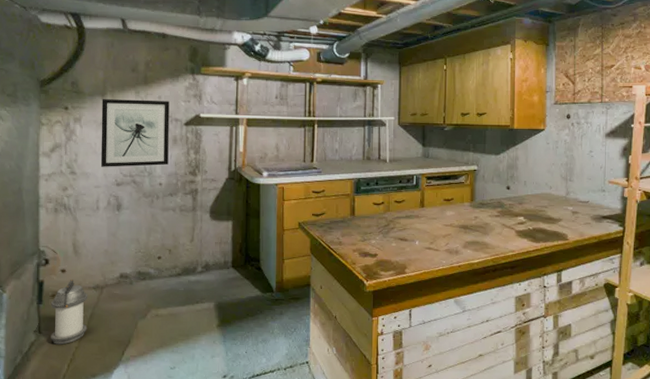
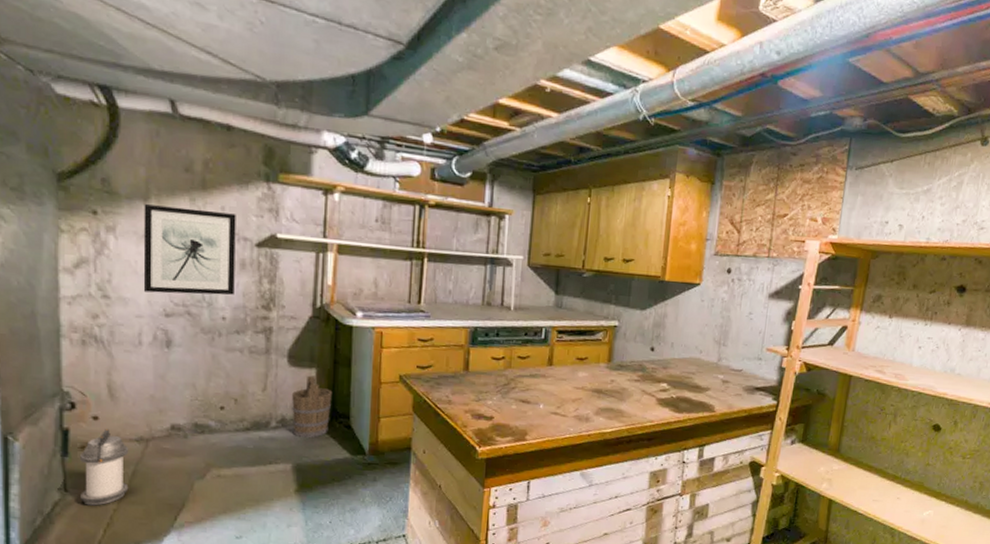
bucket: none [213,227,246,280] -> present [291,375,333,438]

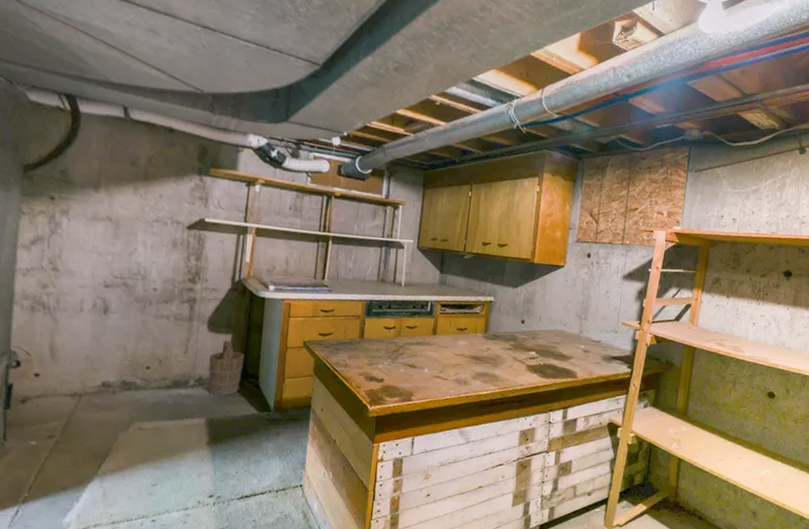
lantern: present [80,428,129,506] -> none [17,384,64,454]
wall art: present [143,204,236,295] -> none [88,192,172,270]

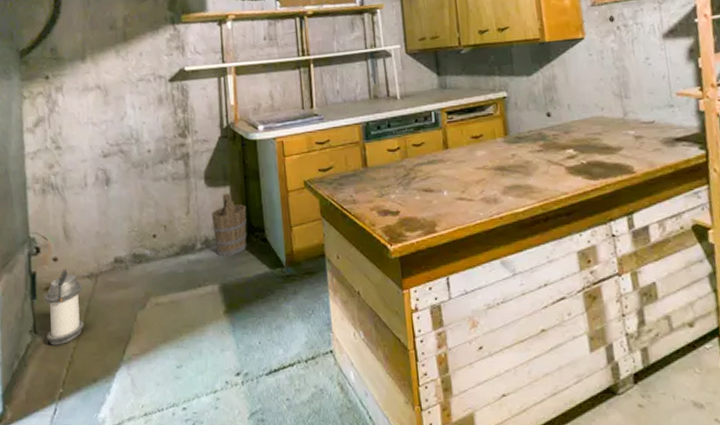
lantern: none [17,384,64,454] -> present [45,268,85,345]

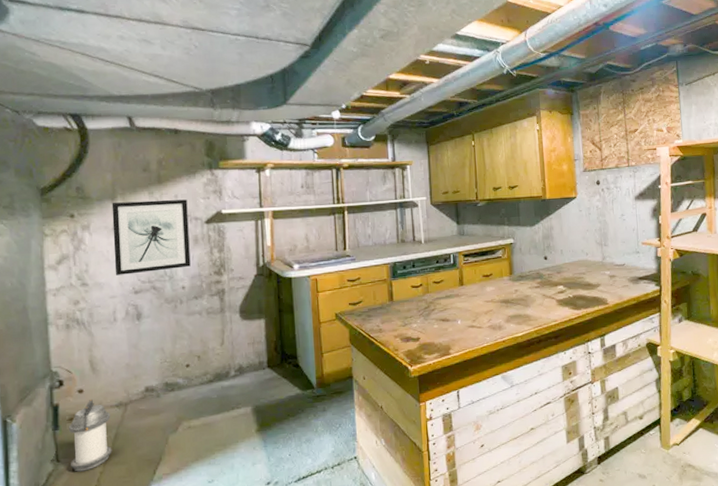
wall art: none [82,57,156,138] -> present [112,199,191,276]
bucket: present [211,193,247,257] -> none [245,325,281,382]

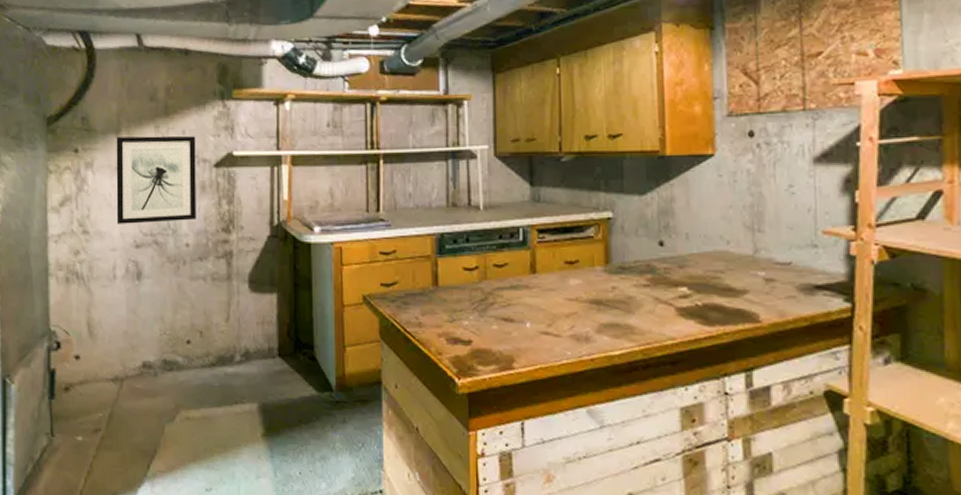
lantern: present [69,398,112,472] -> none [65,367,106,452]

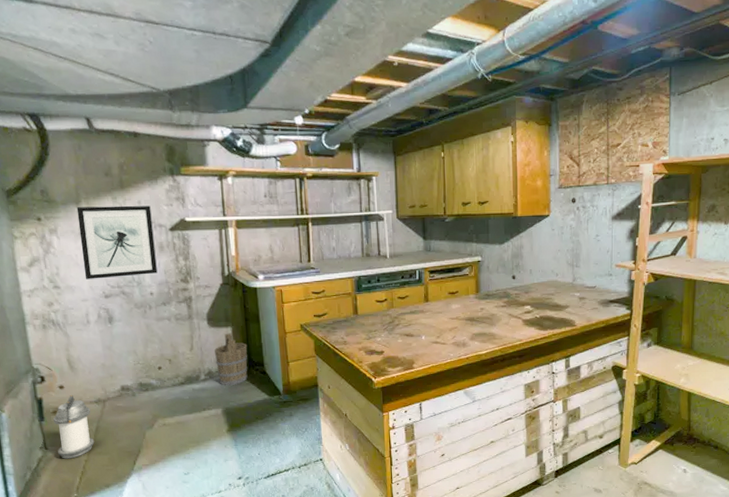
lantern: none [65,367,106,452] -> present [53,394,95,459]
bucket: none [253,301,295,373] -> present [214,333,248,386]

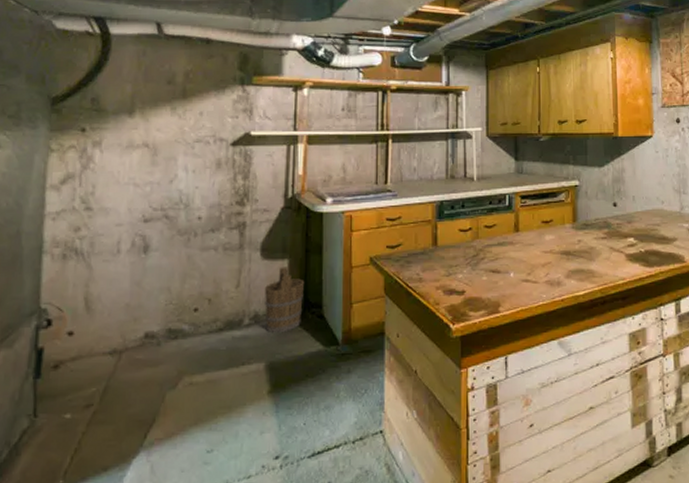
lantern: present [53,394,95,459] -> none [49,343,102,431]
wall art: present [76,205,158,279] -> none [124,116,213,200]

